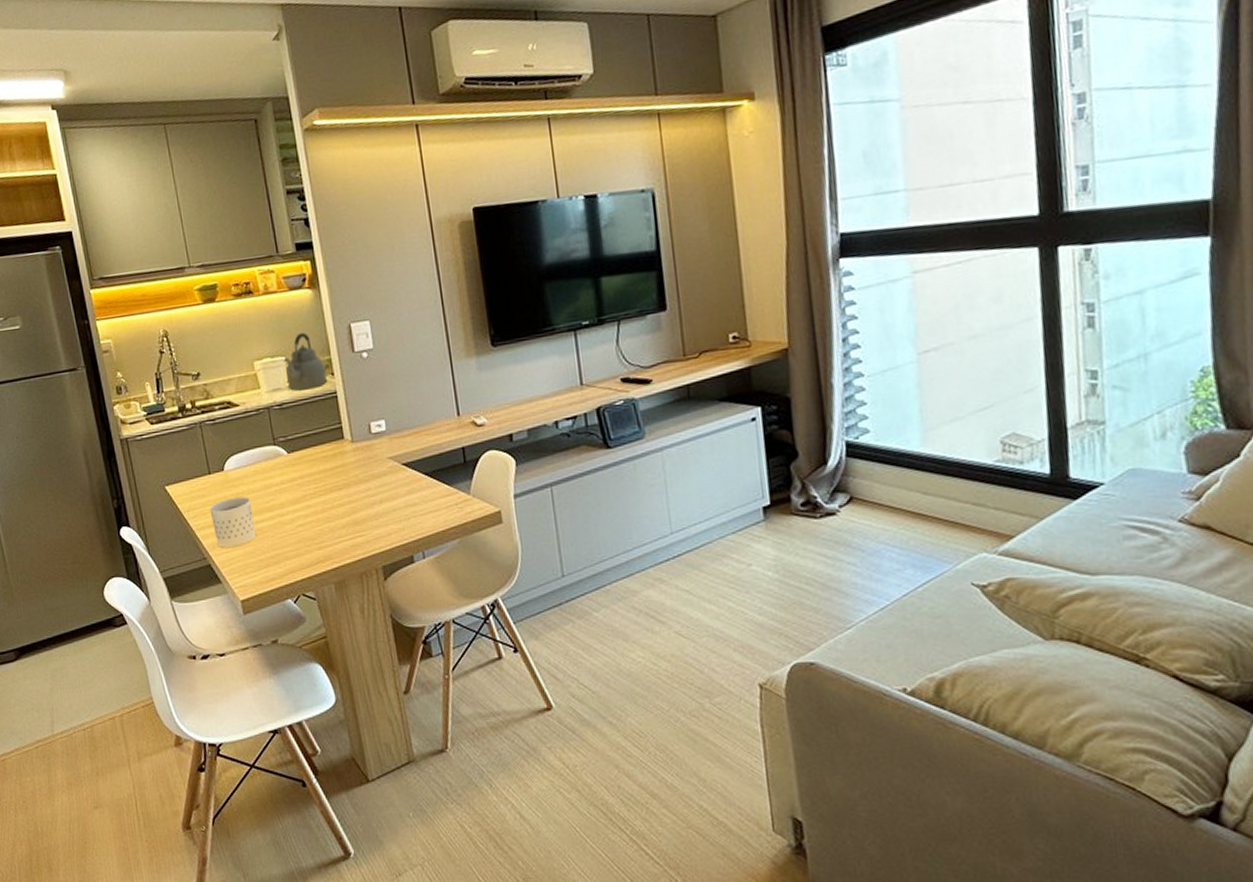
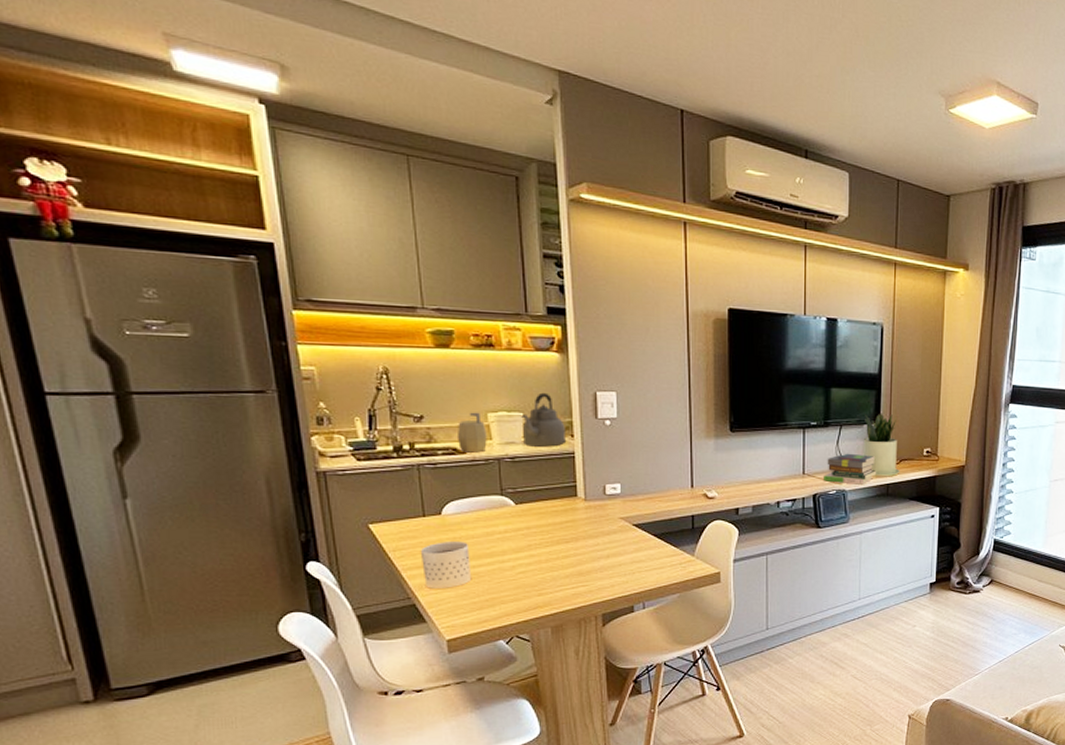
soap dispenser: none [229,362,257,405] -> present [456,412,487,453]
books: none [606,351,672,391] -> present [824,453,877,485]
planter: none [646,297,702,378] -> present [863,413,900,477]

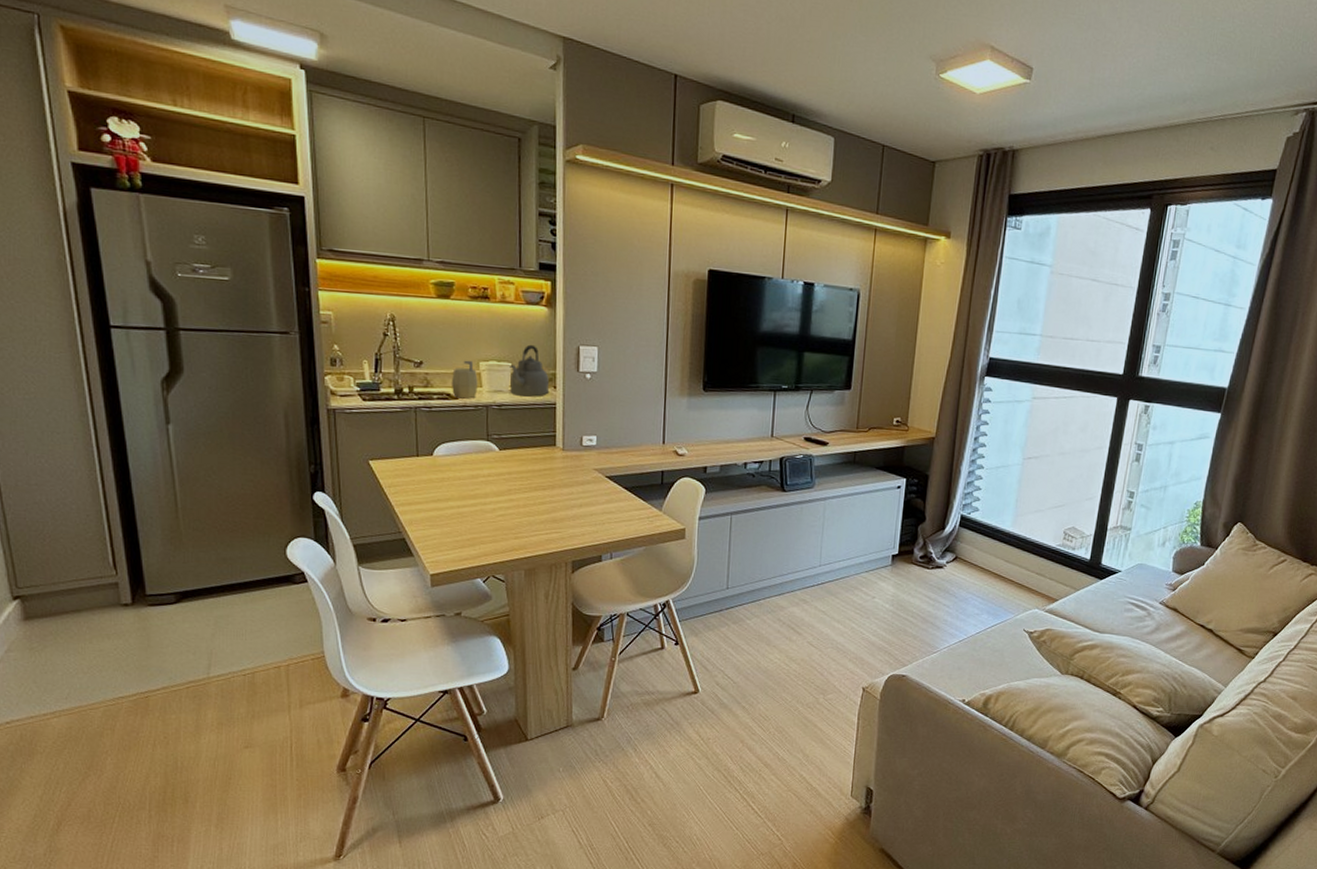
mug: present [420,542,472,590] -> none [412,481,457,527]
books: present [824,453,877,485] -> none [791,418,845,451]
planter: present [863,413,900,477] -> none [832,379,869,445]

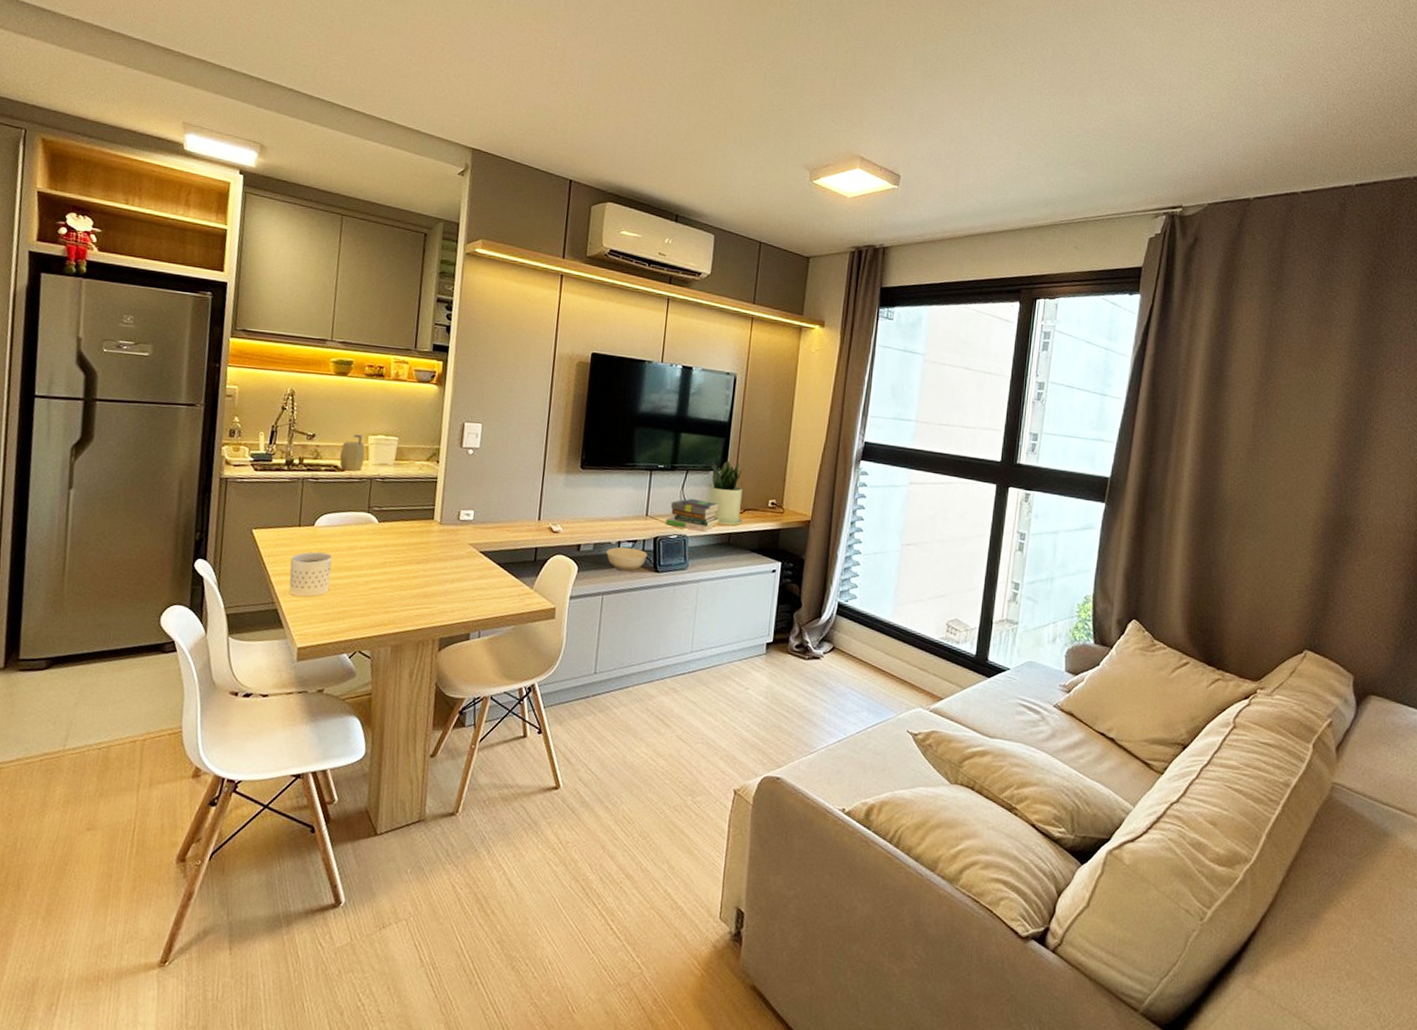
mug: none [412,481,457,527] -> present [288,551,333,598]
kettle: present [510,344,549,397] -> none [395,420,433,471]
bowl: none [733,468,775,492] -> present [606,547,648,572]
books: none [791,418,845,451] -> present [666,498,720,532]
planter: none [832,379,869,445] -> present [707,460,744,526]

